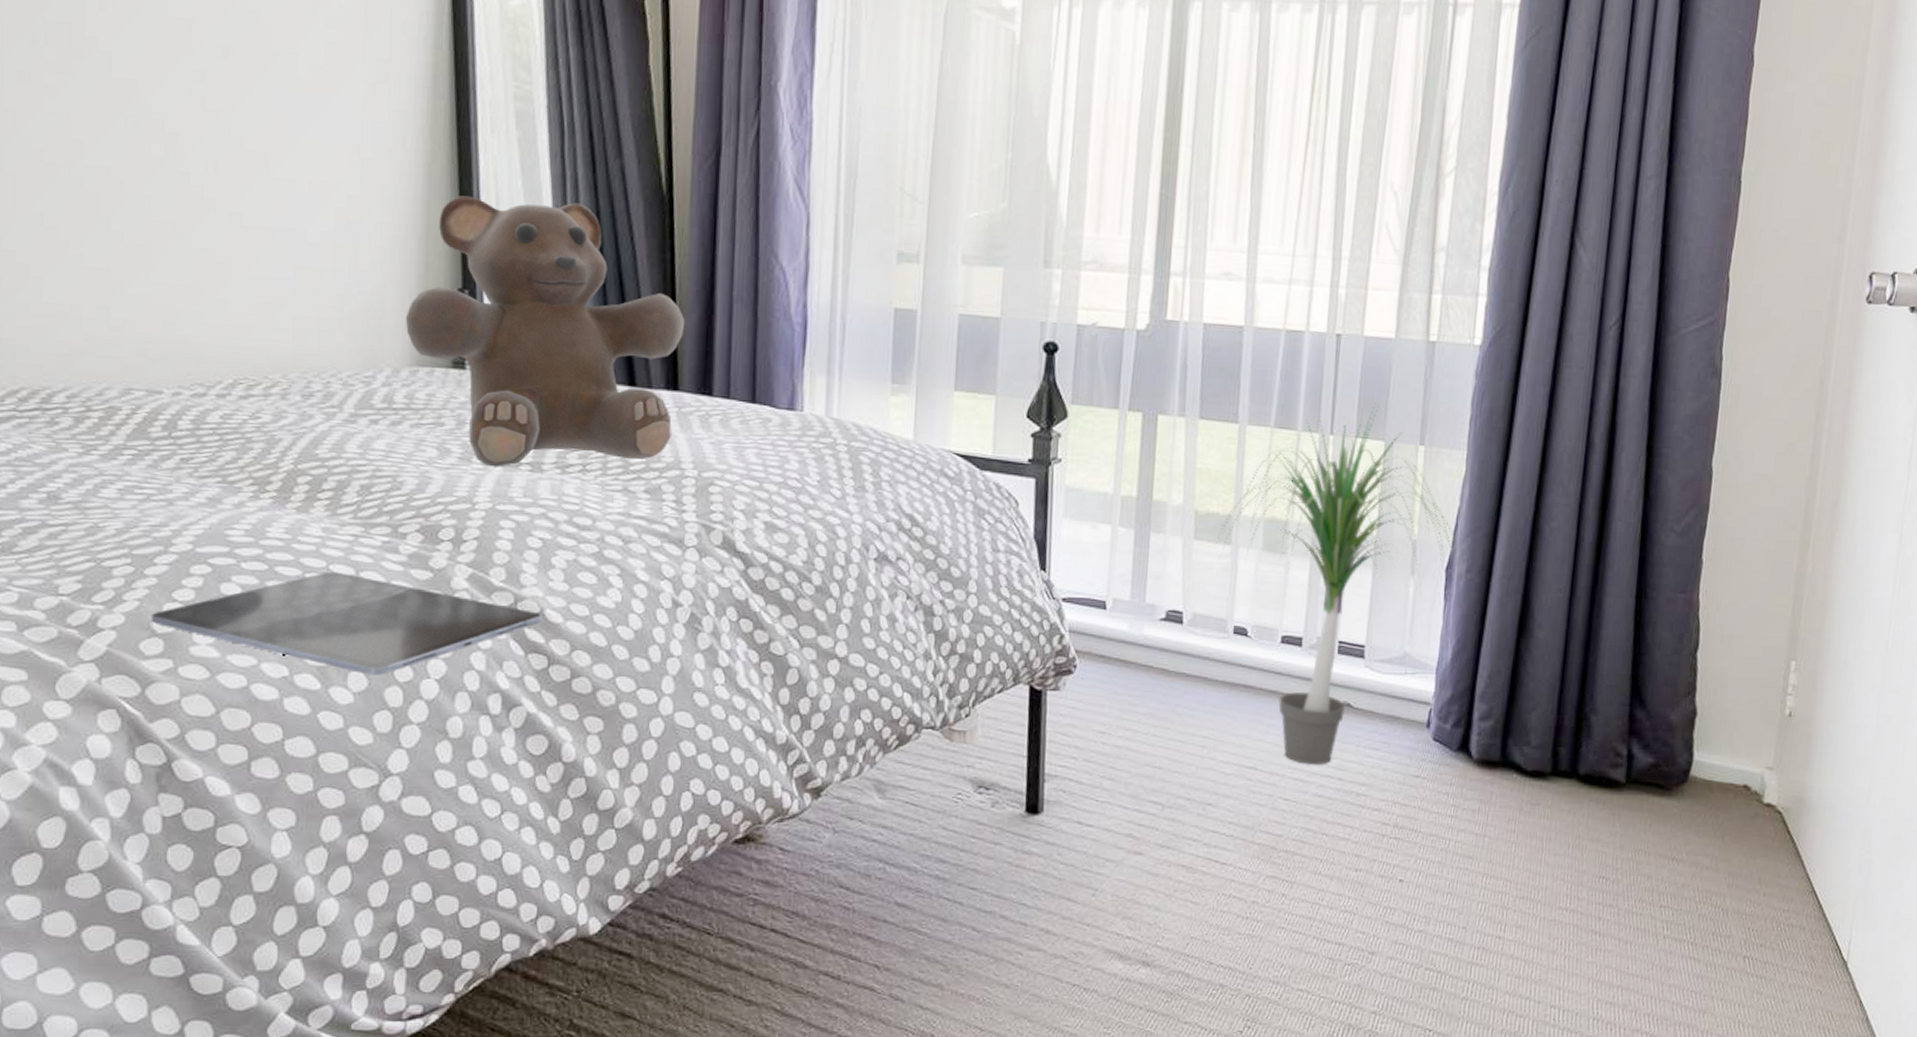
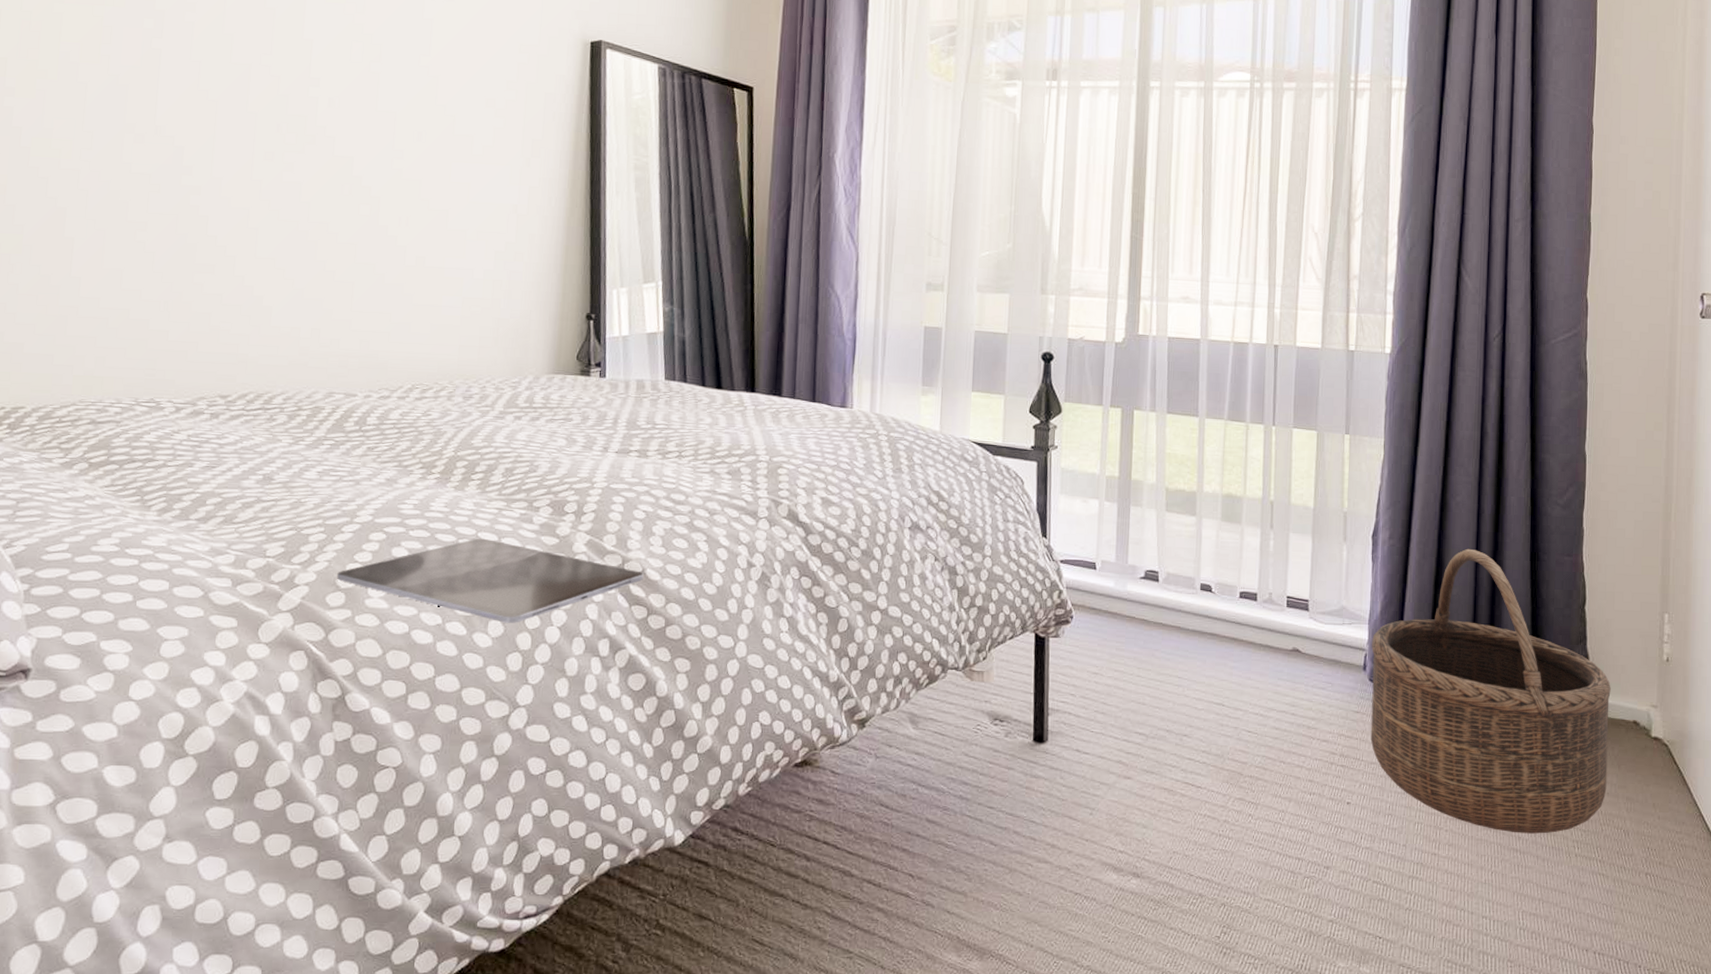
teddy bear: present [405,195,686,468] -> none [545,242,762,454]
potted plant: present [1215,404,1461,764] -> none [1183,400,1384,701]
basket: none [1431,584,1721,914] -> present [1370,548,1611,834]

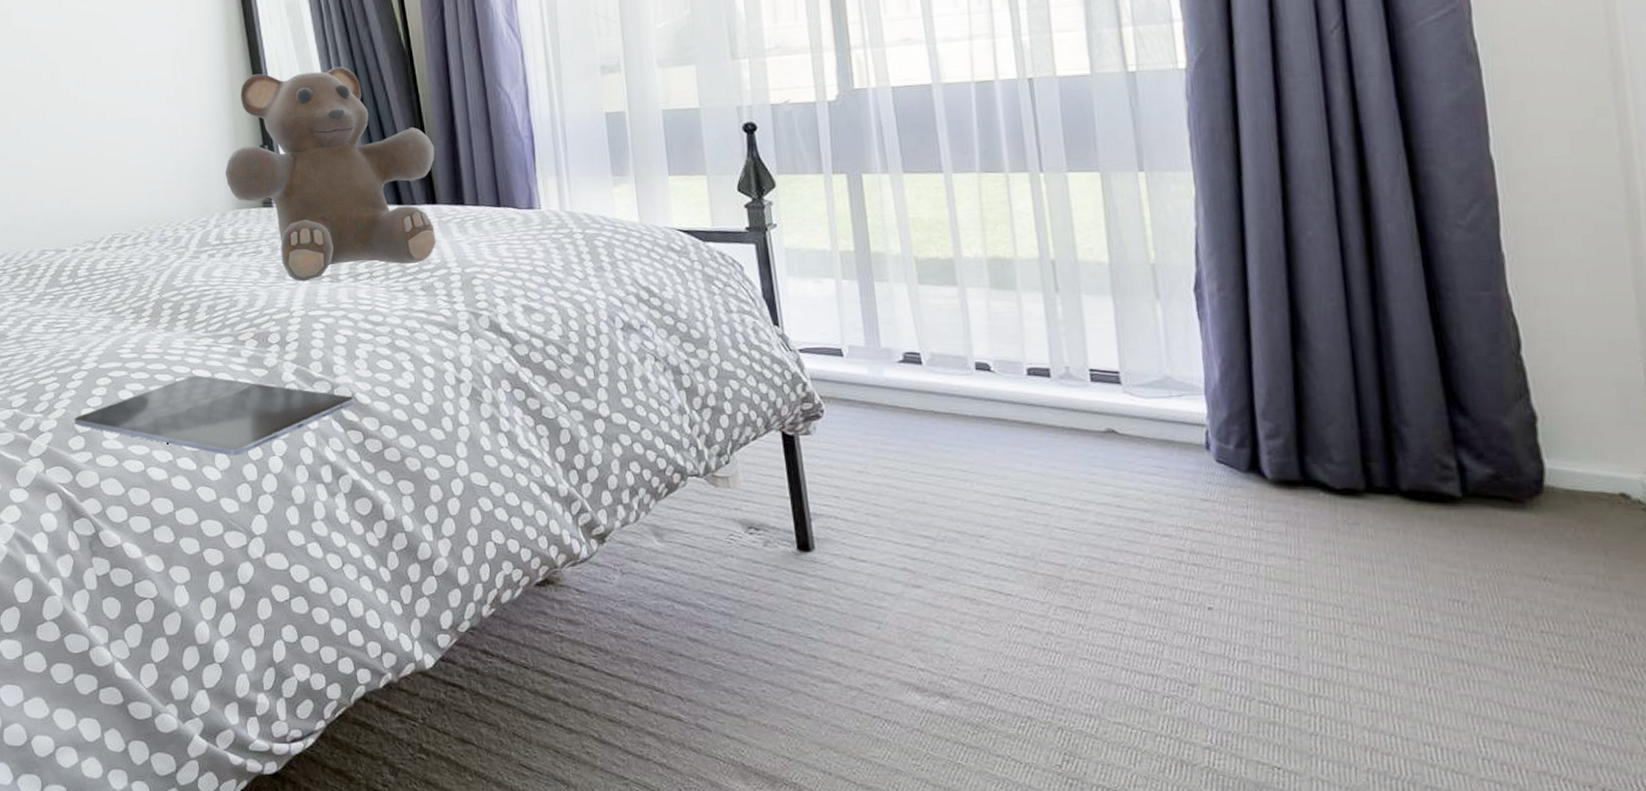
teddy bear: none [545,242,762,454] -> present [224,66,436,282]
basket: present [1370,548,1611,834] -> none [1213,293,1591,640]

